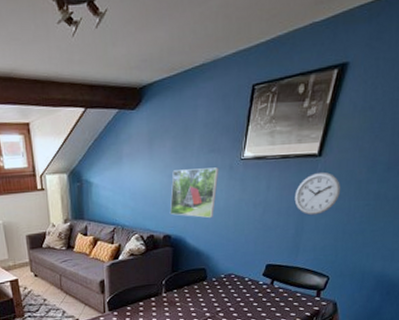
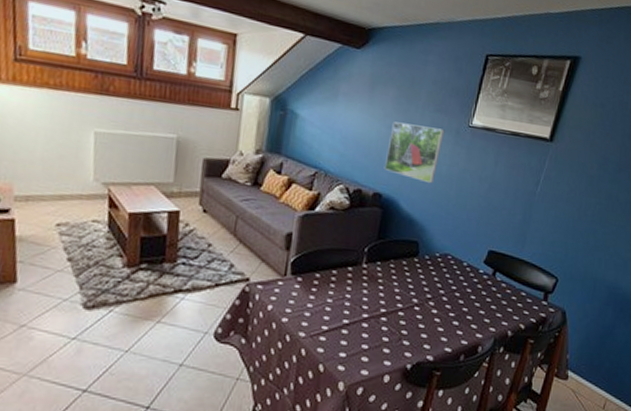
wall clock: present [294,171,340,216] -> none [523,157,571,204]

